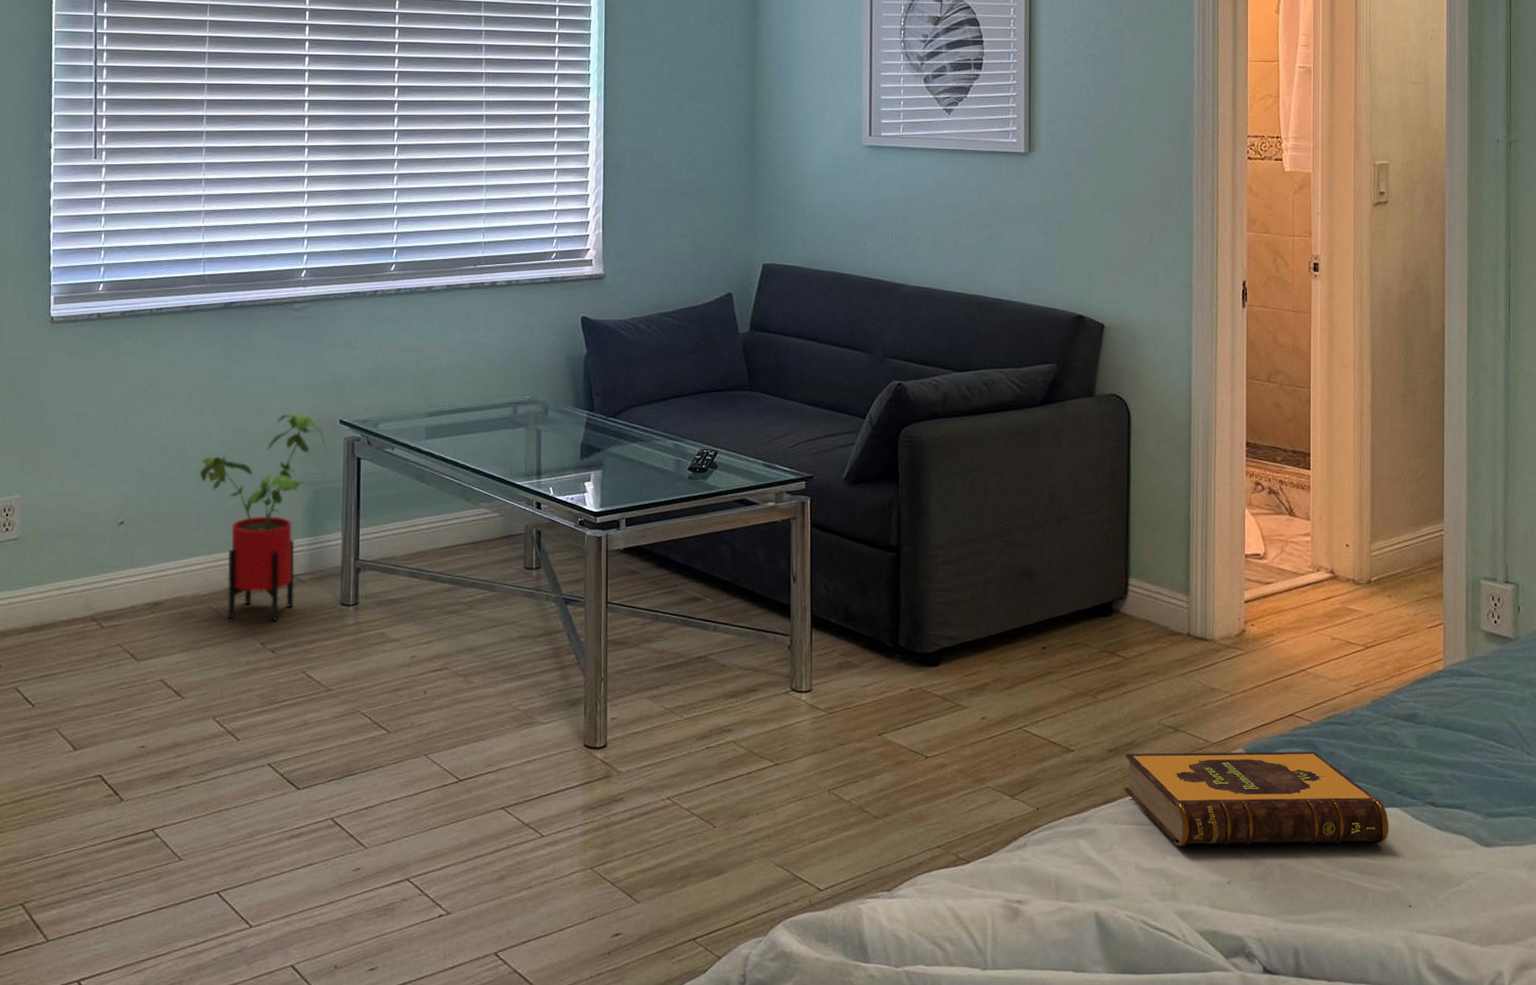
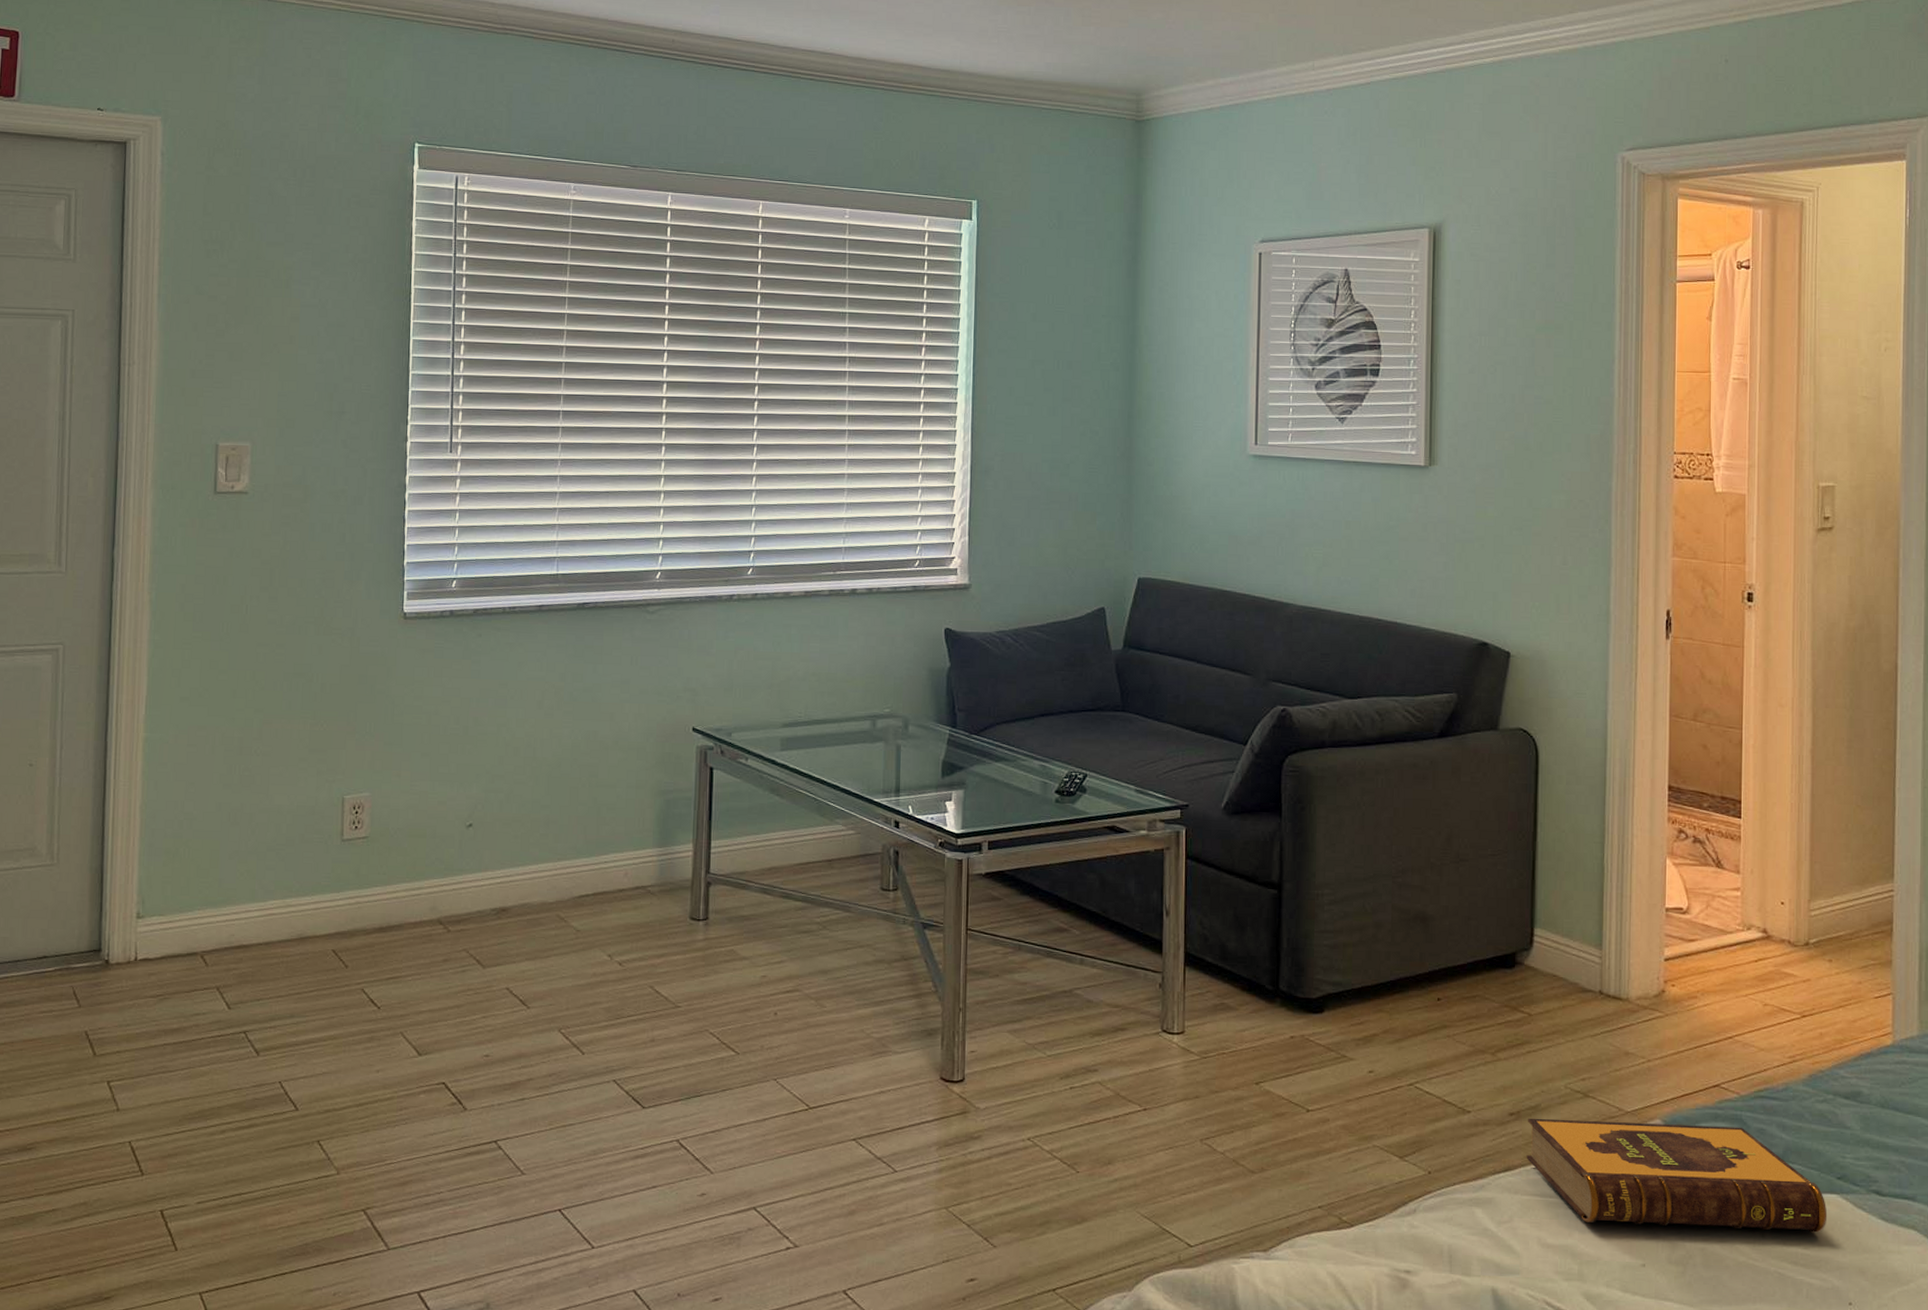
house plant: present [199,411,325,621] -> none [549,717,677,933]

